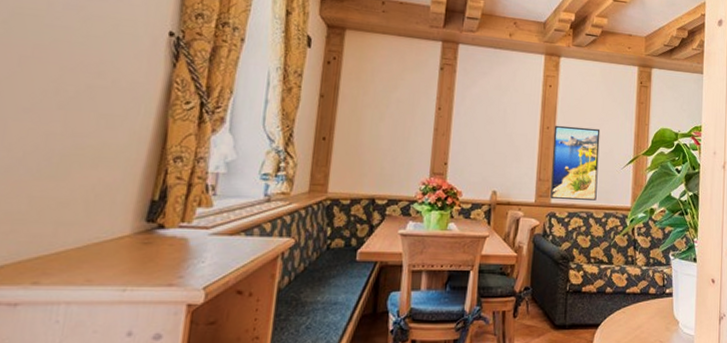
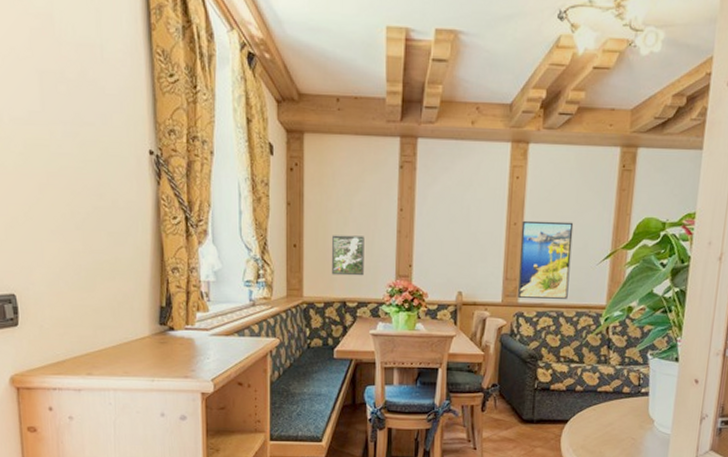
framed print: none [362,129,400,173] -> present [331,235,365,276]

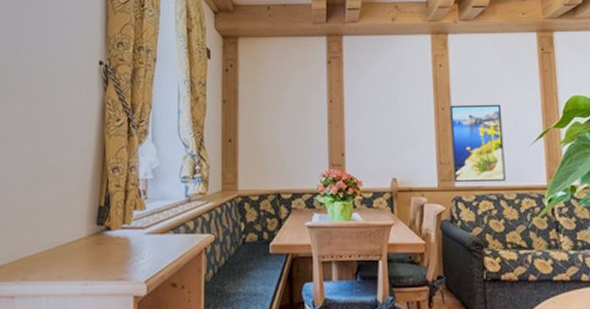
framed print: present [331,235,365,276] -> none [265,128,297,168]

